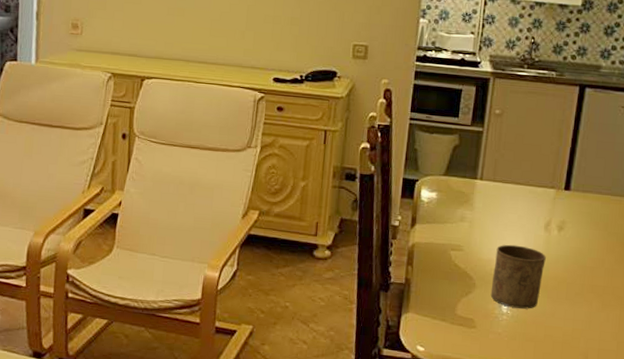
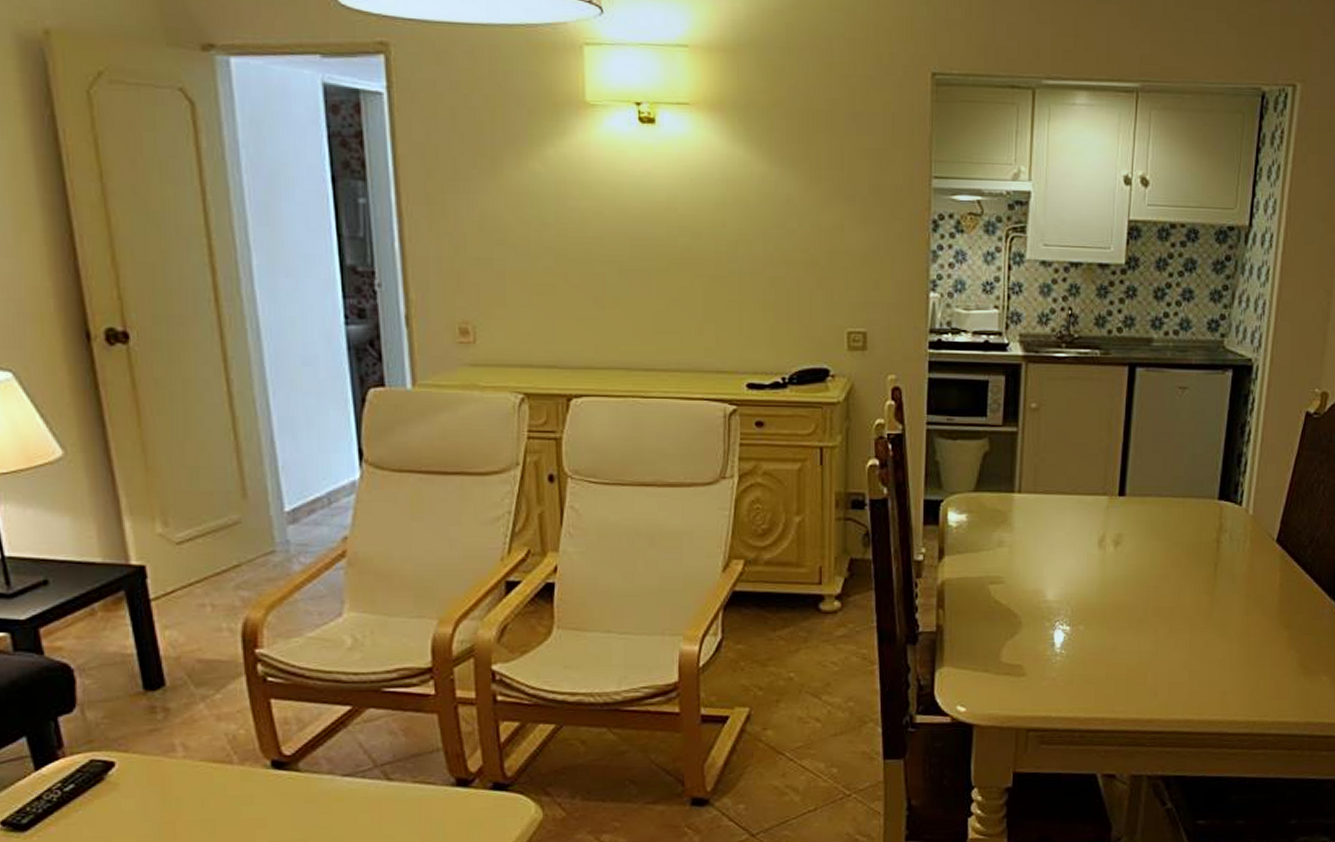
cup: present [490,244,546,309] -> none [1040,569,1102,646]

